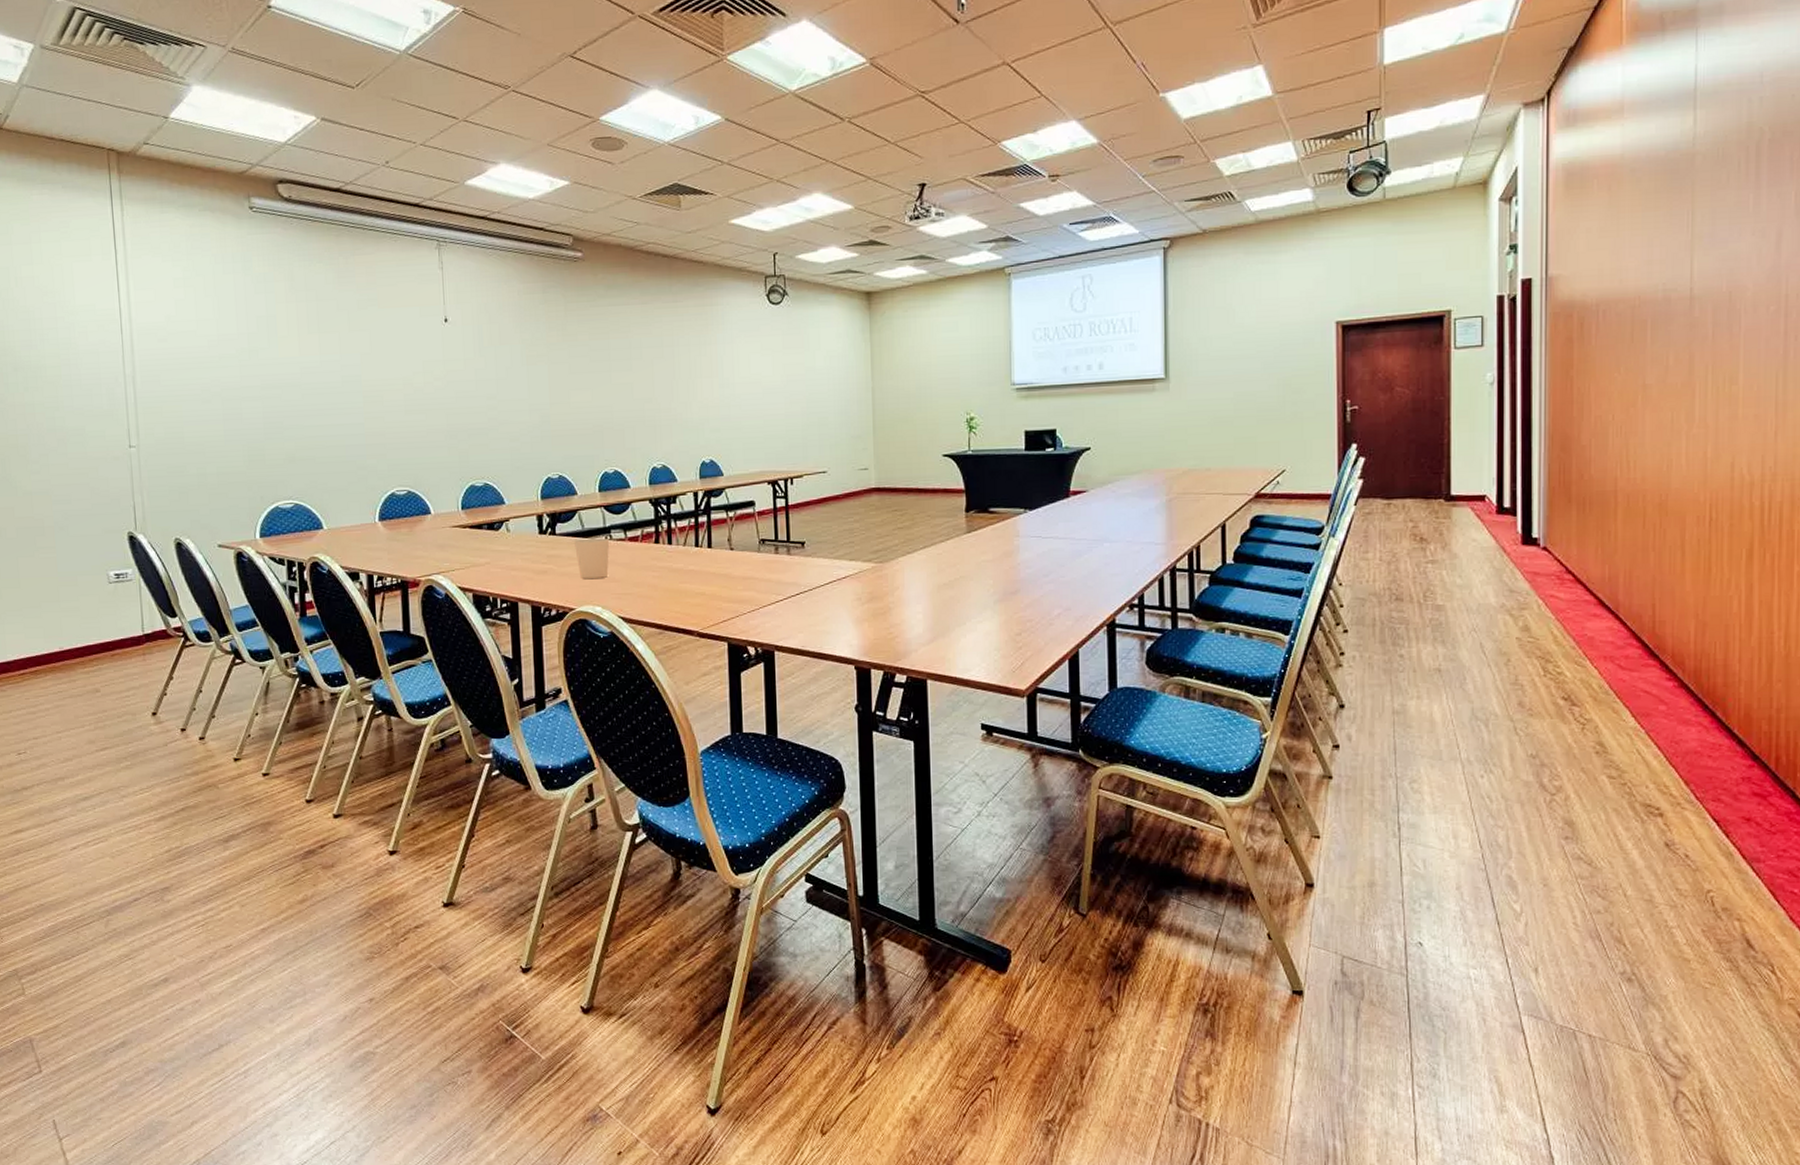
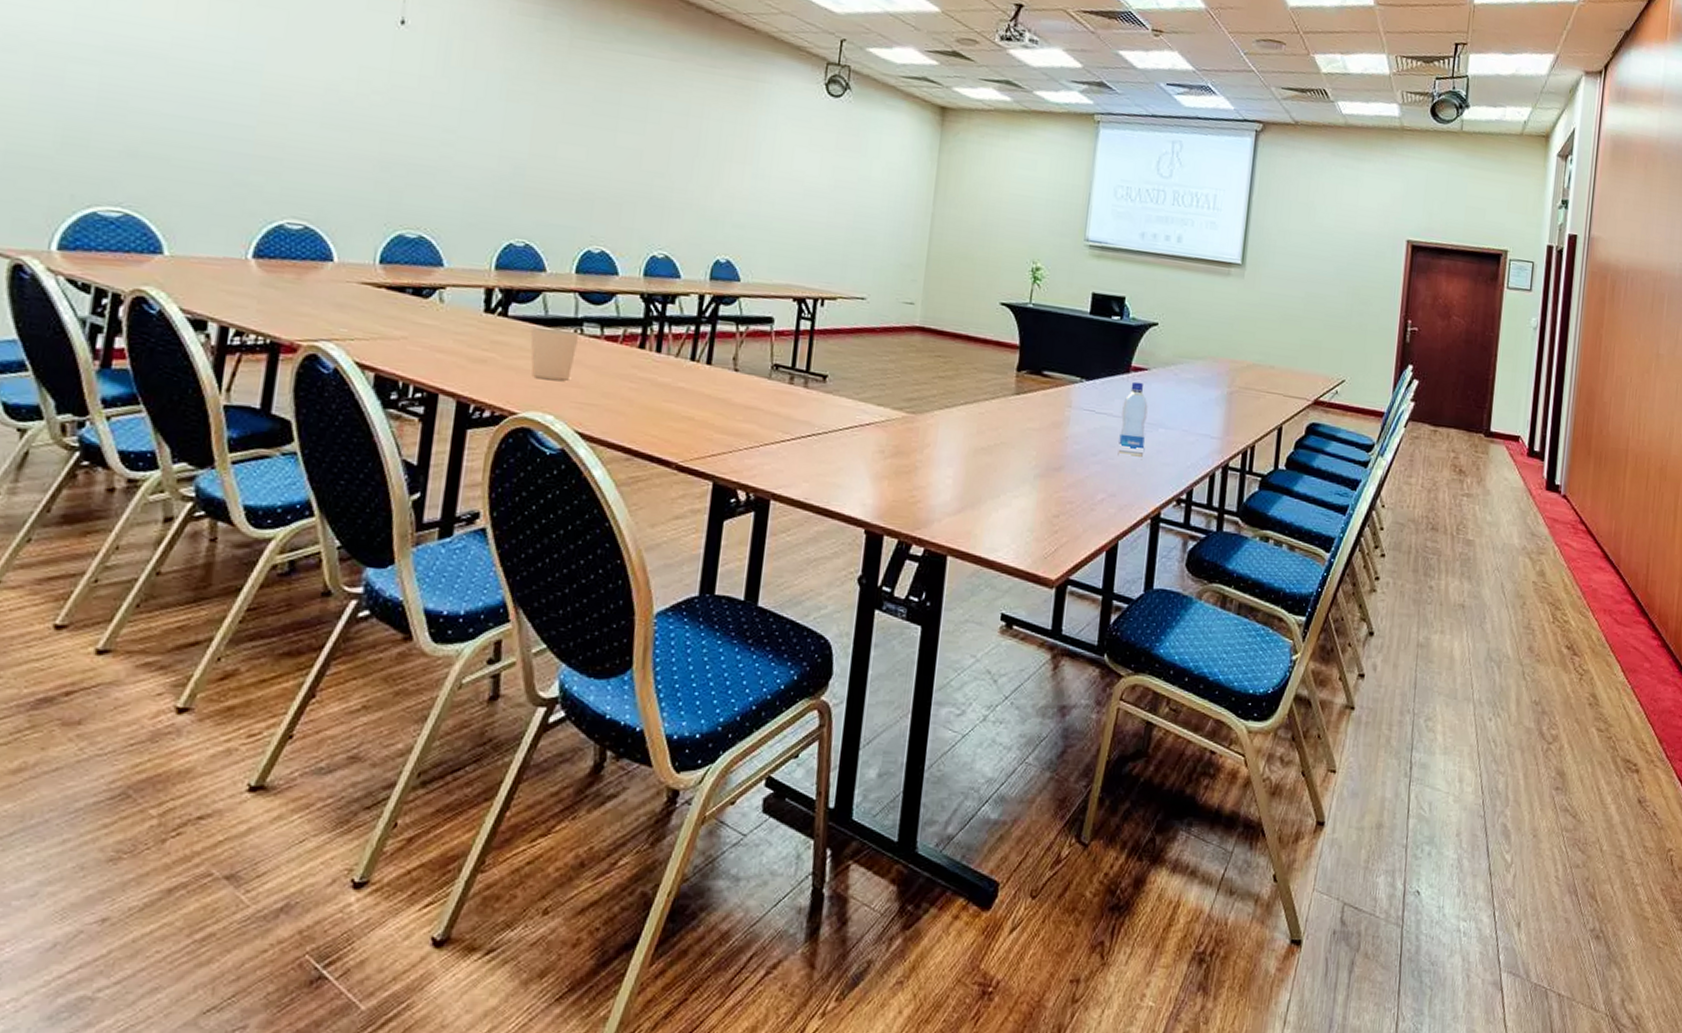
bottle: none [1067,504,1092,574] -> present [1117,381,1148,460]

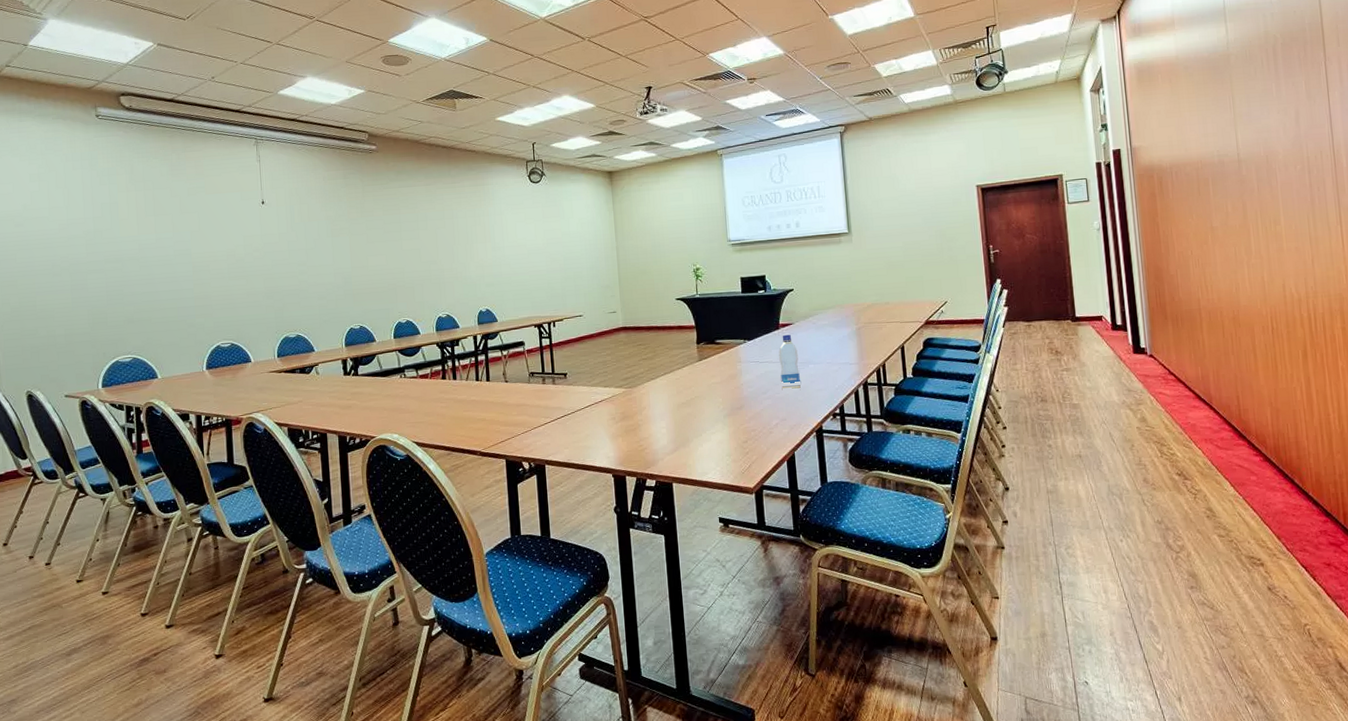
dixie cup: present [530,327,580,381] -> none [374,376,404,412]

